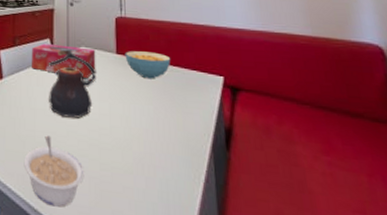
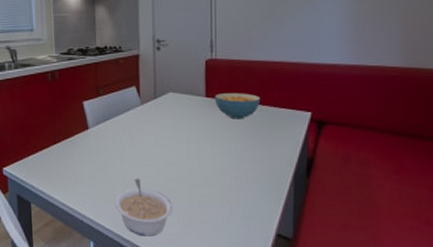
tissue box: present [32,43,96,78] -> none [117,91,185,123]
teapot: present [48,49,96,118] -> none [135,96,185,161]

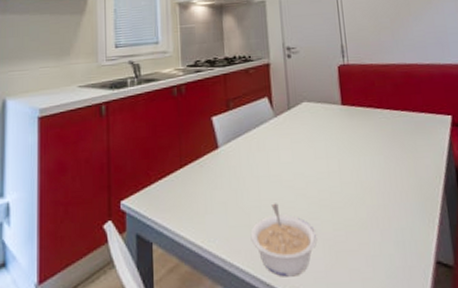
cereal bowl: present [214,93,261,119] -> none [350,98,399,128]

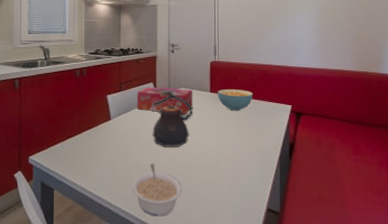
tissue box: none [249,102,321,136] -> present [137,87,193,114]
teapot: none [268,106,322,181] -> present [152,91,193,147]
cereal bowl: none [350,98,399,128] -> present [217,89,254,111]

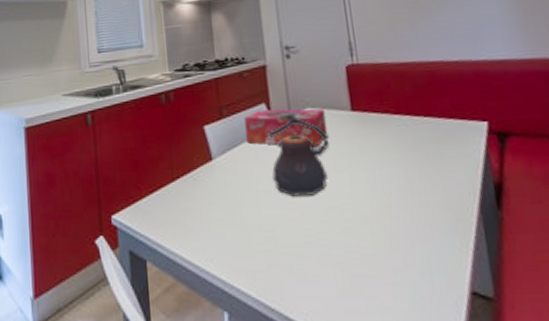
legume: present [132,163,183,217] -> none [251,221,328,302]
cereal bowl: present [217,89,254,111] -> none [362,102,421,137]

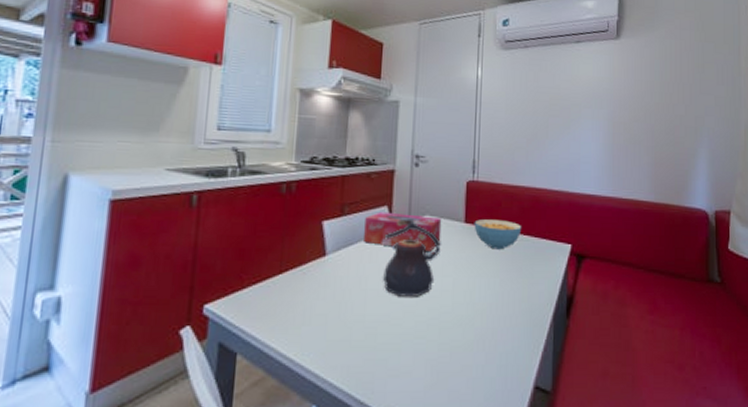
cereal bowl: none [362,102,421,137] -> present [474,219,522,250]

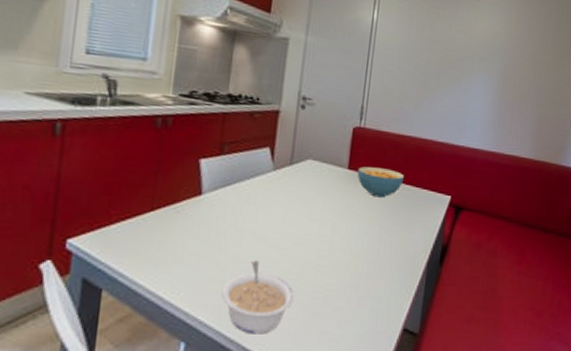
legume: none [349,319,421,396] -> present [221,260,295,334]
tissue box: present [364,211,442,251] -> none [243,152,325,196]
teapot: present [383,218,441,297] -> none [261,161,322,240]

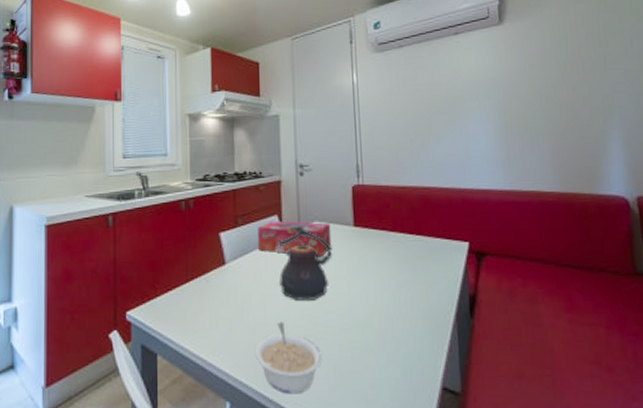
tissue box: none [243,152,325,196] -> present [258,220,332,256]
teapot: none [261,161,322,240] -> present [277,225,332,300]
cereal bowl: present [357,166,405,198] -> none [363,221,414,251]

